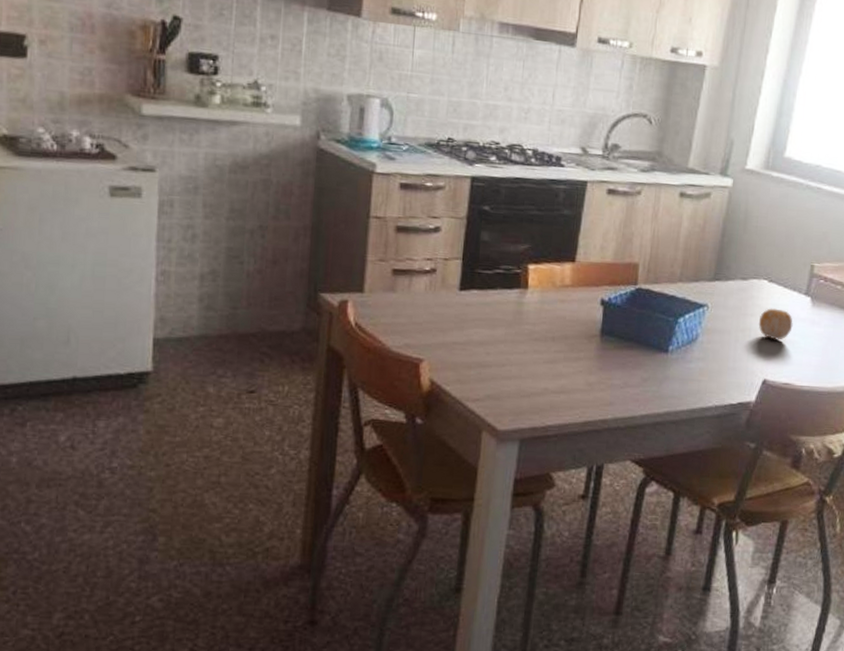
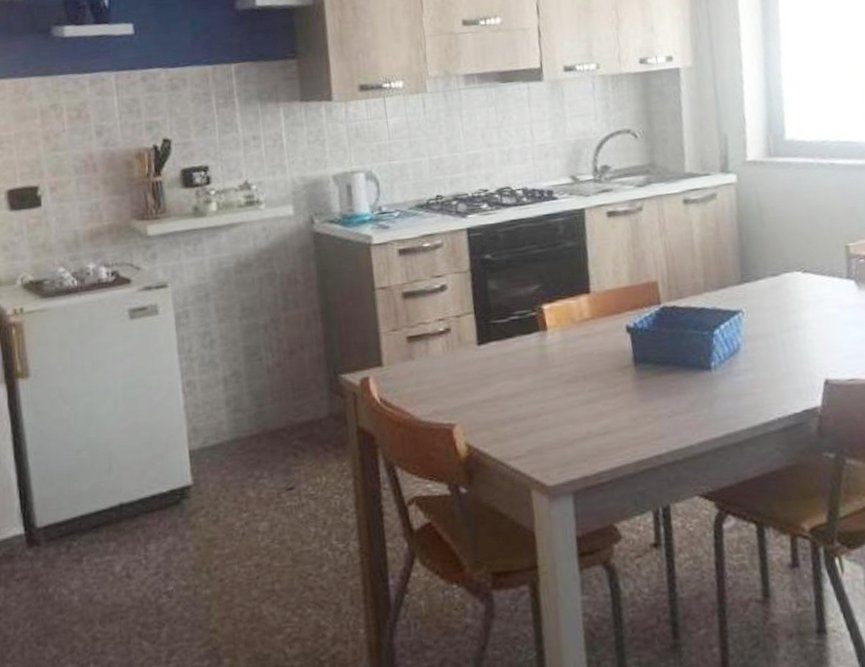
fruit: present [758,308,793,340] -> none [802,299,843,335]

